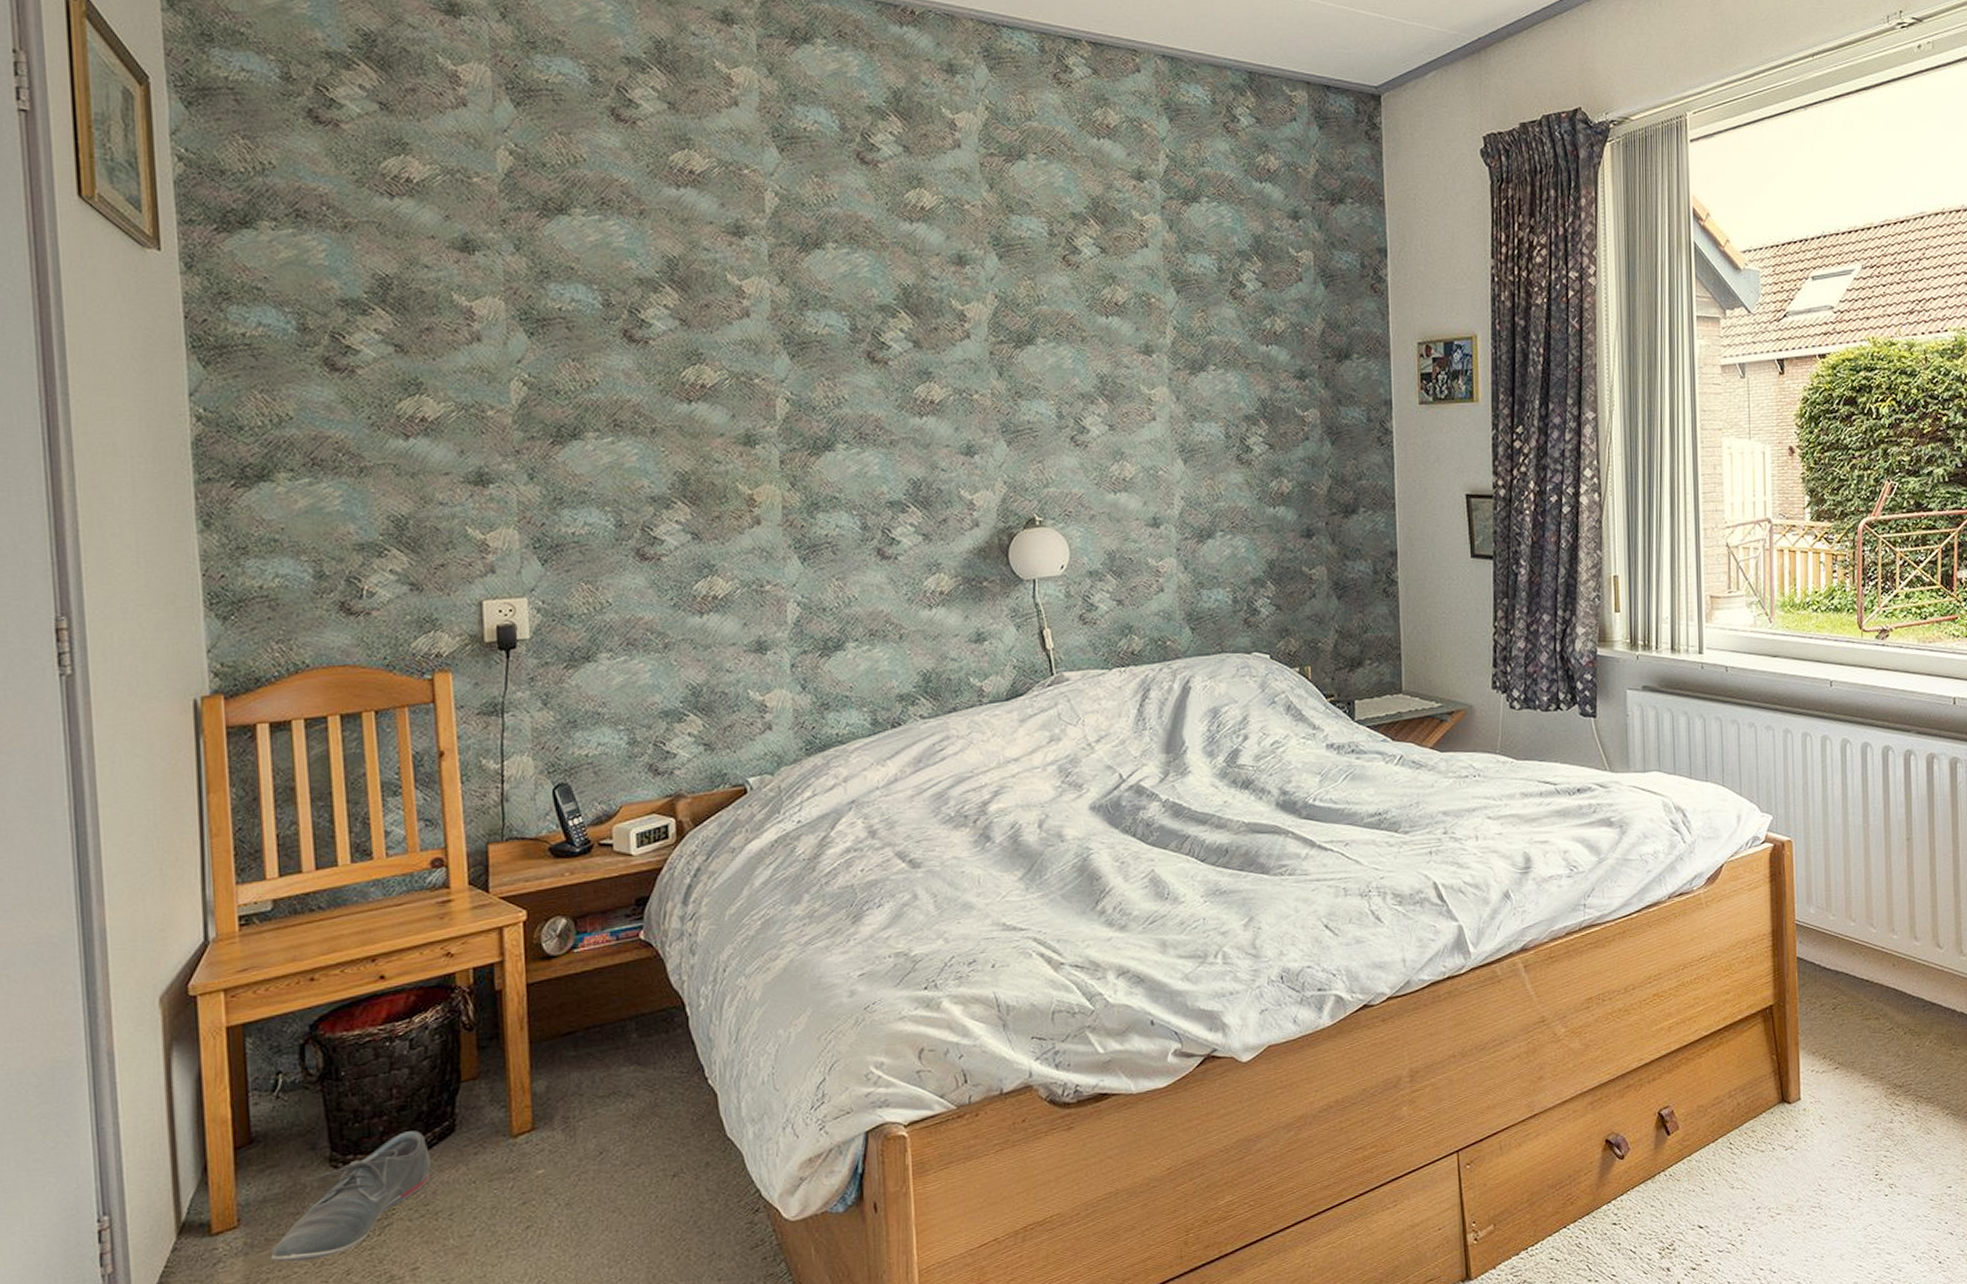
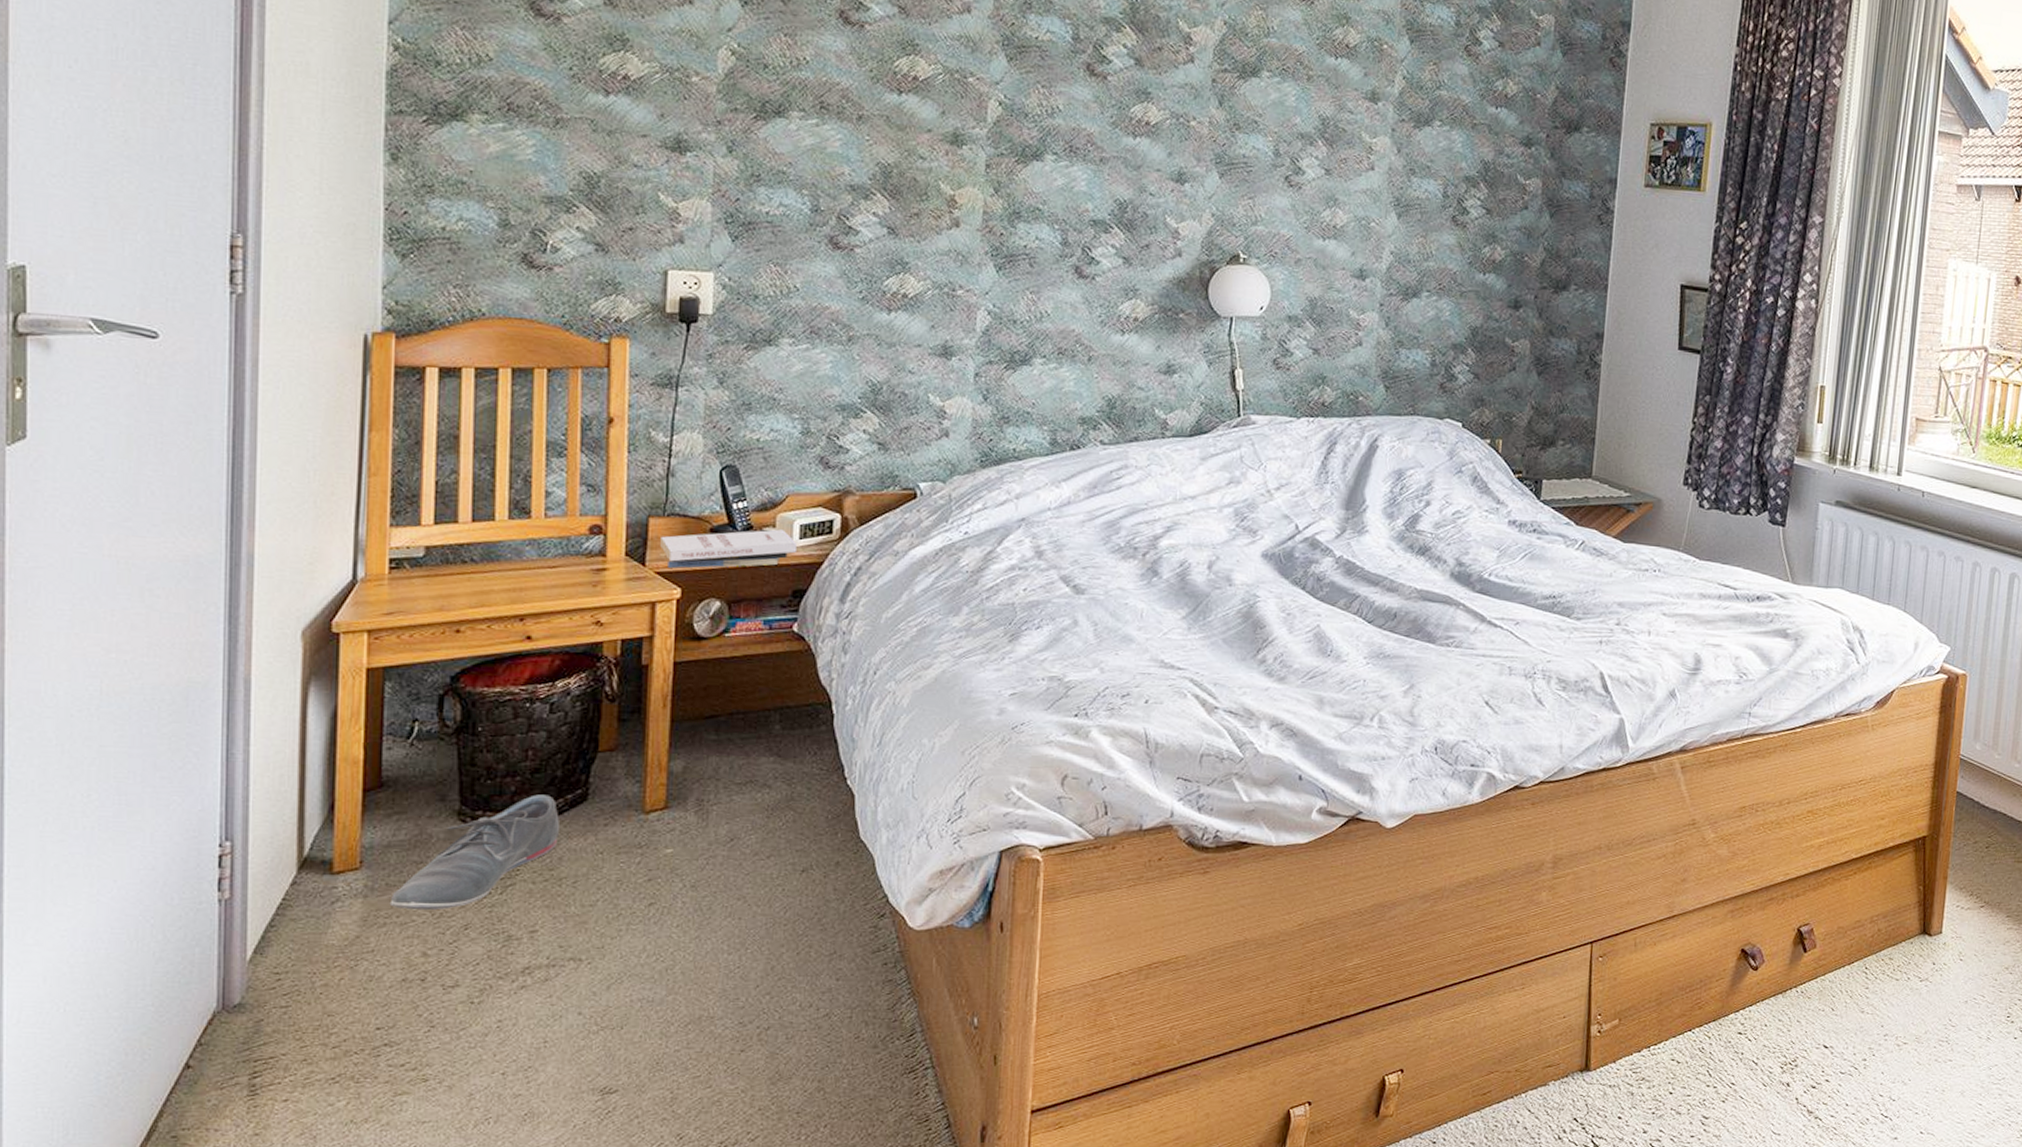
books: none [501,840,636,892] -> present [660,529,798,569]

